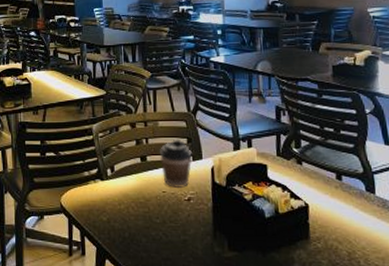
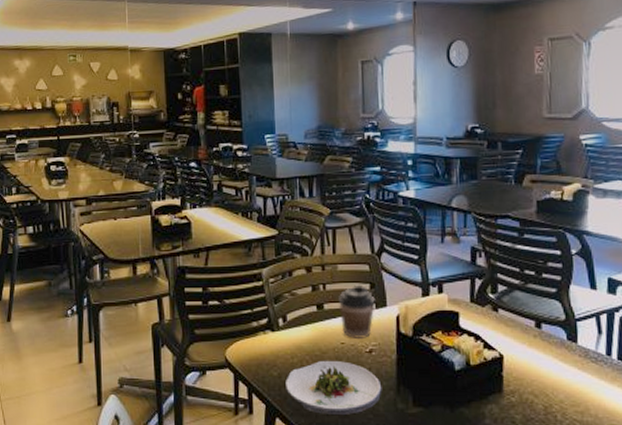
salad plate: none [114,207,200,257] -> present [285,360,382,415]

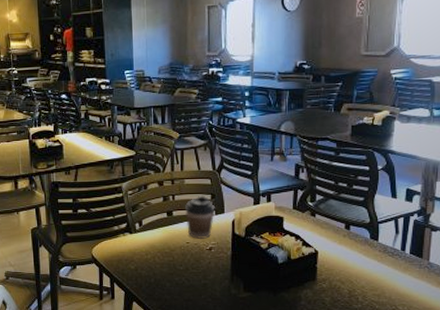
salad plate: present [285,360,382,415] -> none [141,256,219,299]

